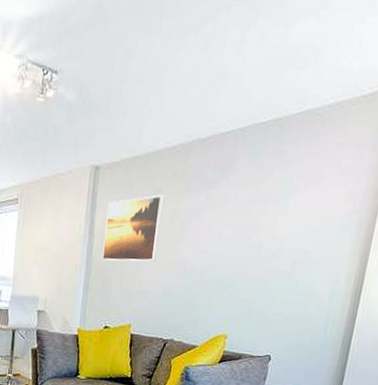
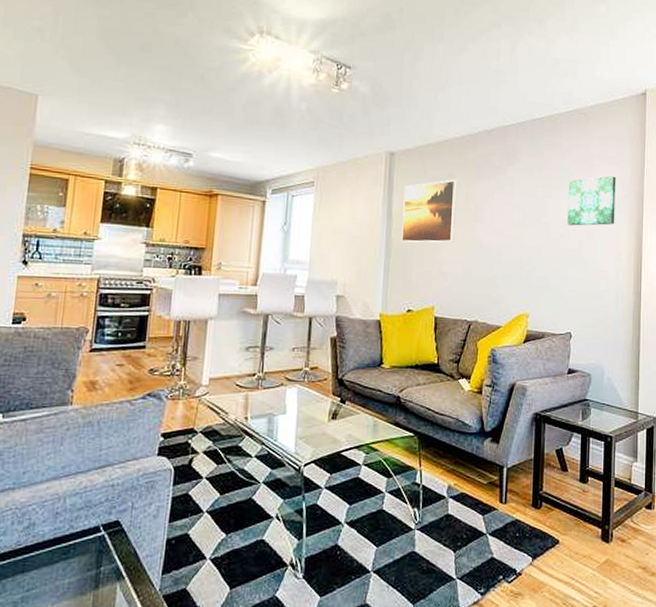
wall art: none [281,189,348,245] -> present [567,176,616,226]

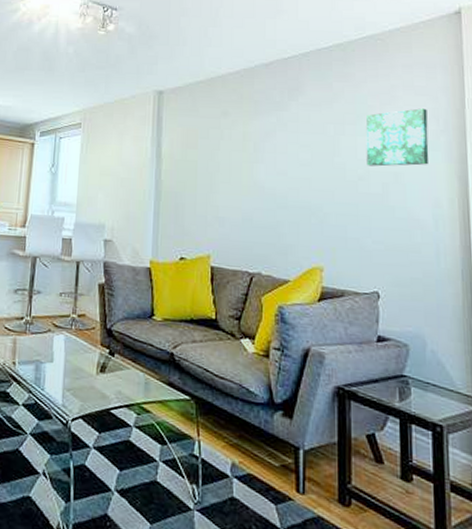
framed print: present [401,179,458,243] -> none [172,117,233,186]

